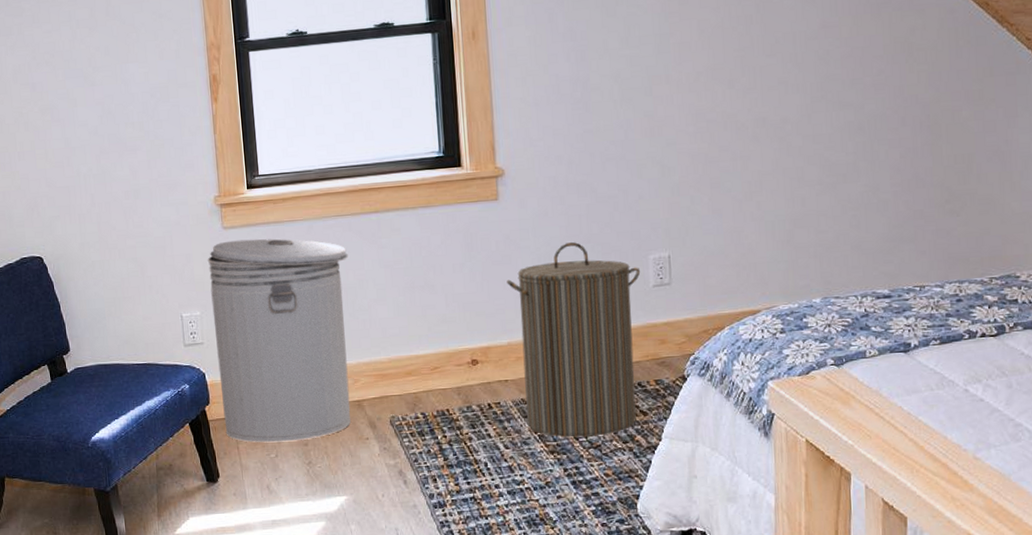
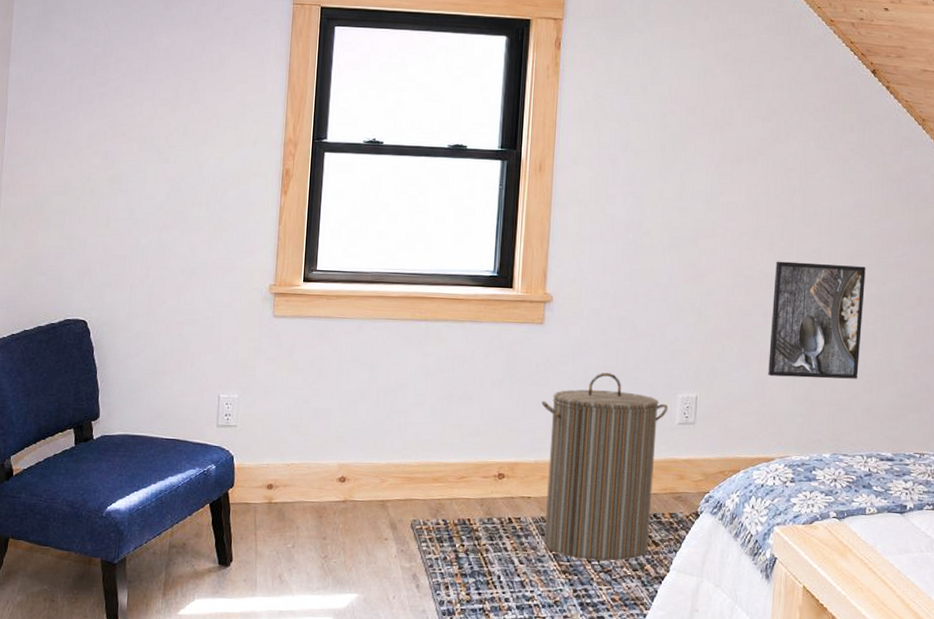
can: present [207,238,351,443] -> none [245,329,394,534]
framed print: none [739,92,843,224] -> present [768,261,866,379]

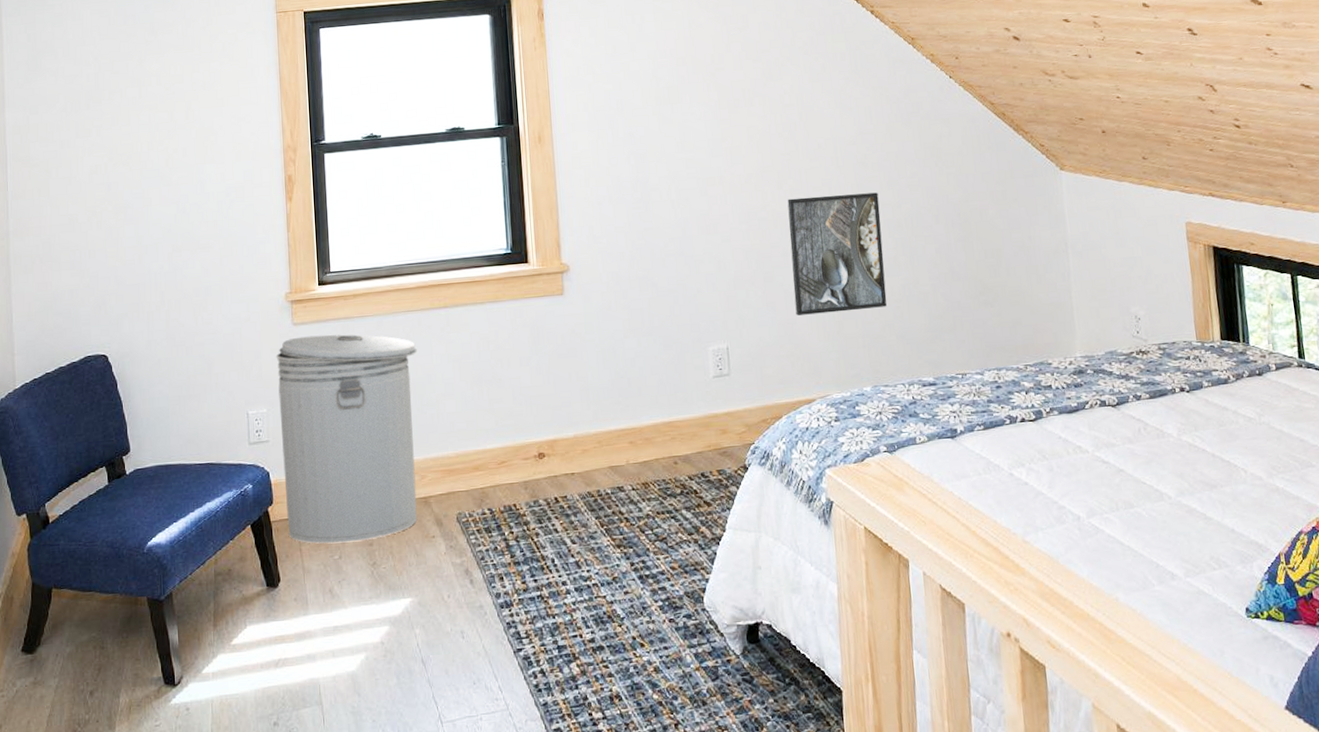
can: none [245,329,394,534] -> present [276,334,418,544]
laundry hamper: present [541,373,669,561] -> none [572,335,701,531]

